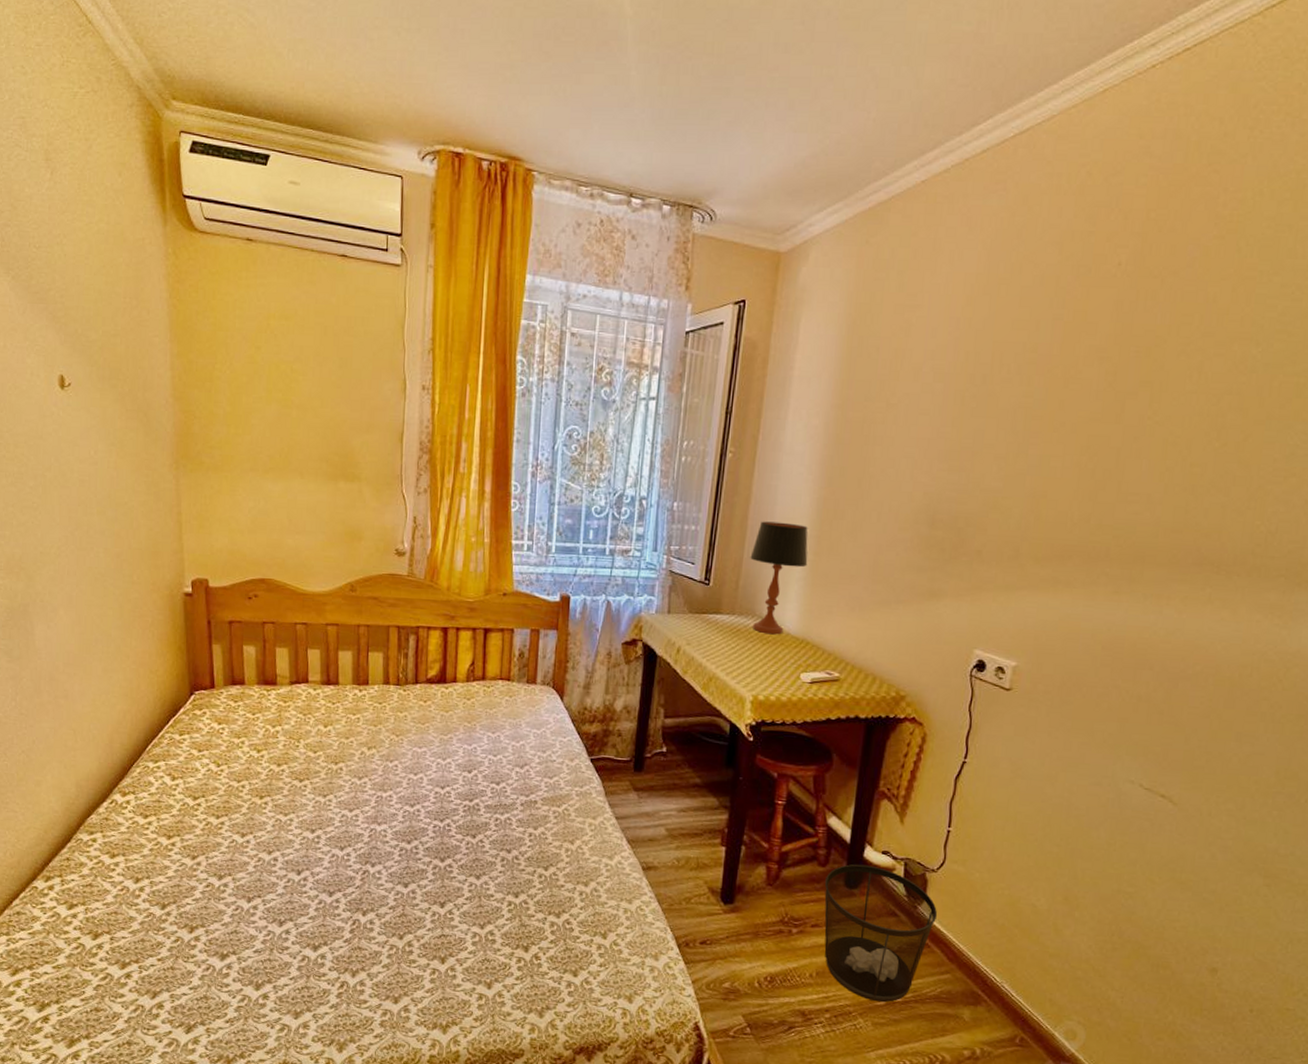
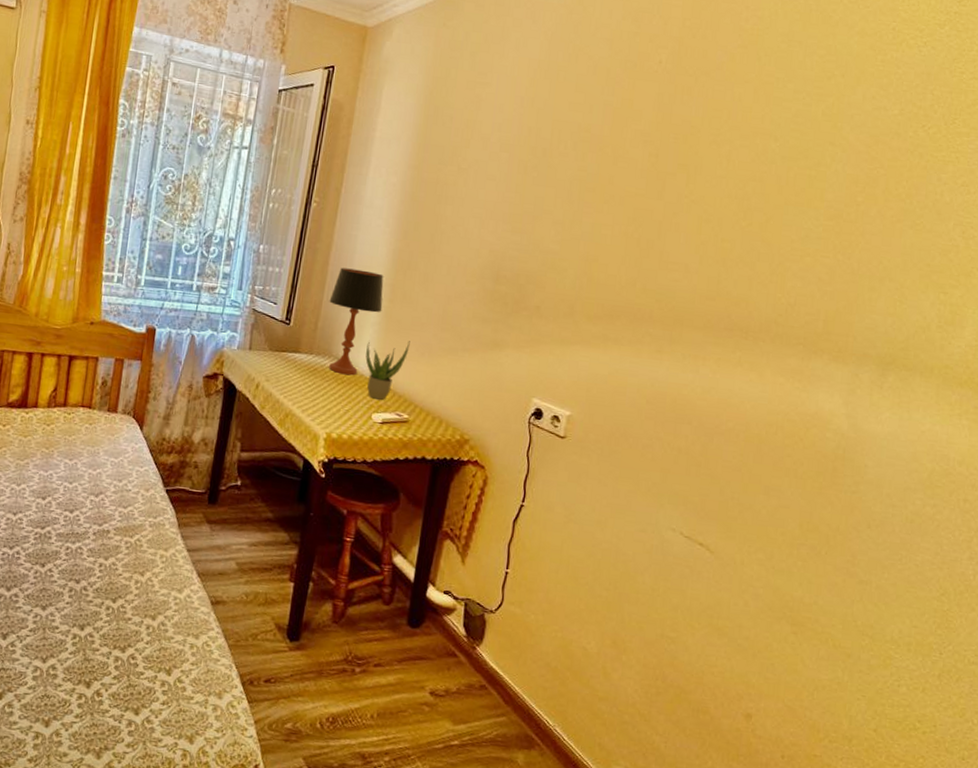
potted plant: none [791,595,839,659] -> present [365,341,410,400]
waste bin: present [824,864,938,1003] -> none [386,603,495,746]

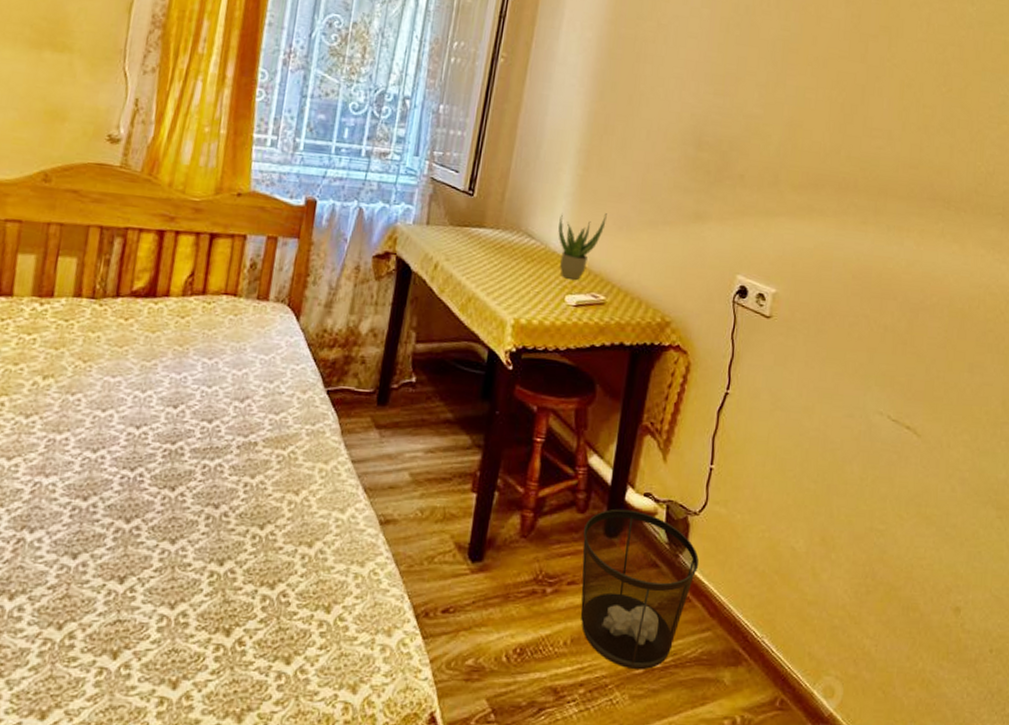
table lamp: present [329,267,384,376] -> none [517,131,578,253]
waste bin: none [386,603,495,746] -> present [580,508,699,670]

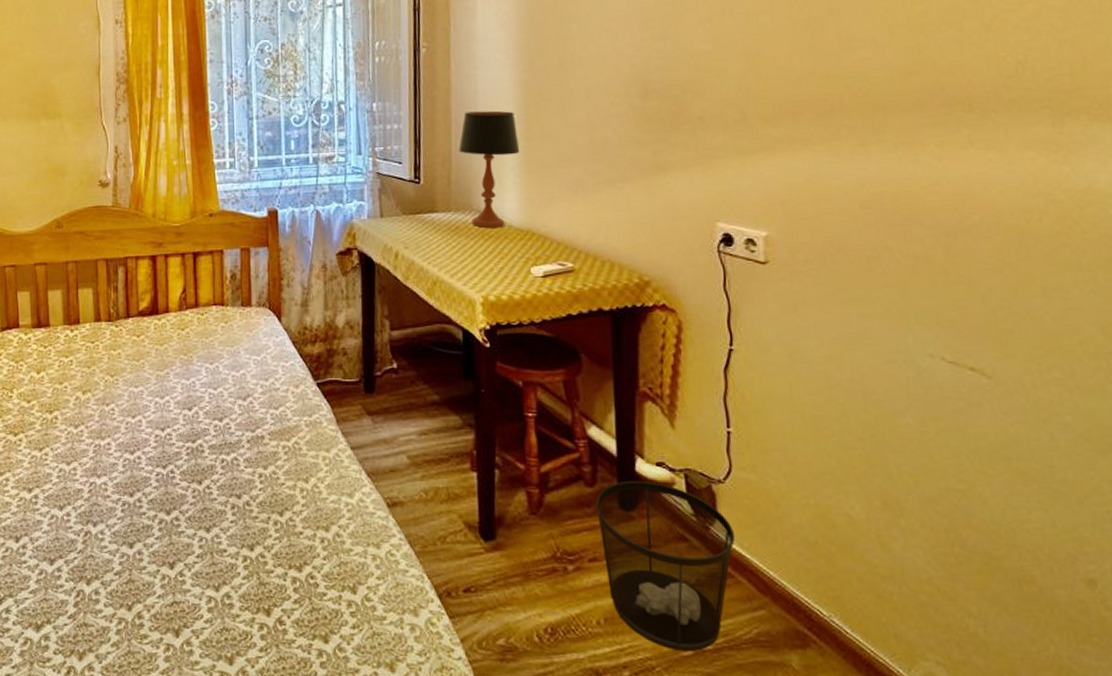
table lamp: none [517,131,578,253] -> present [458,111,520,229]
potted plant: present [558,213,607,280] -> none [510,180,560,251]

